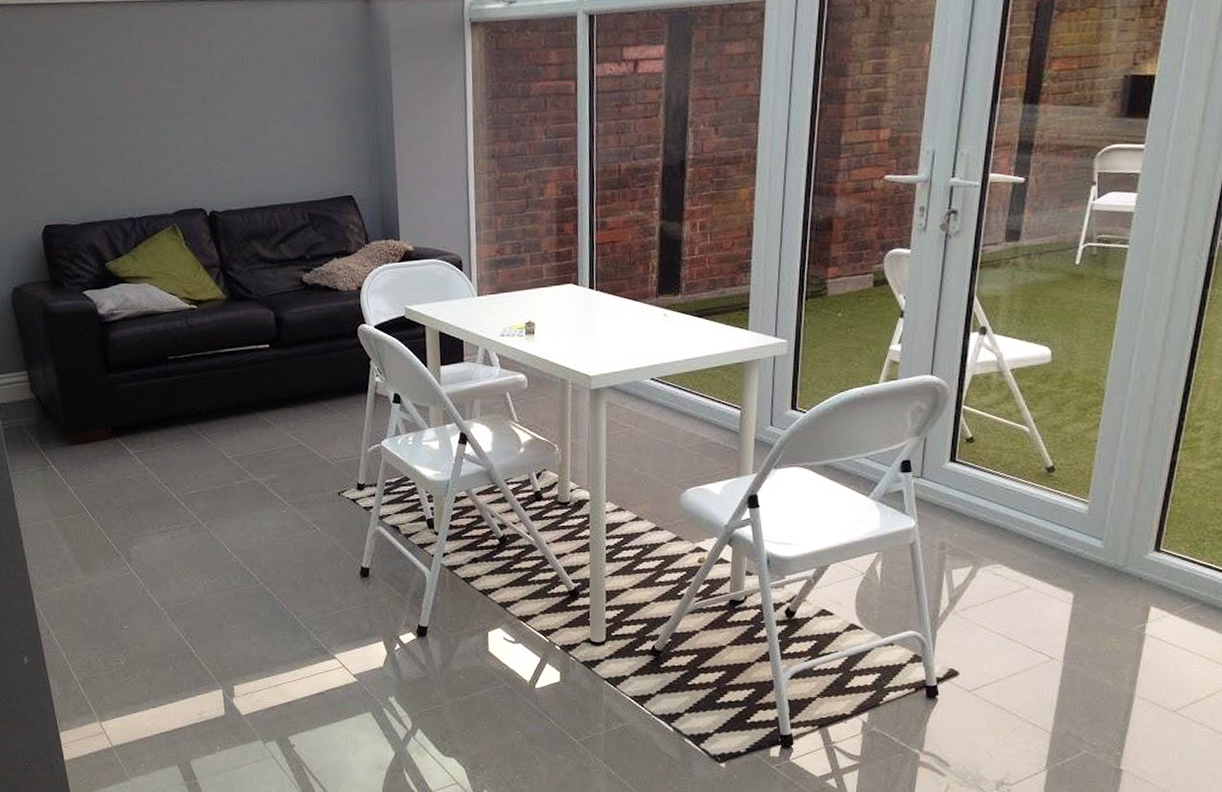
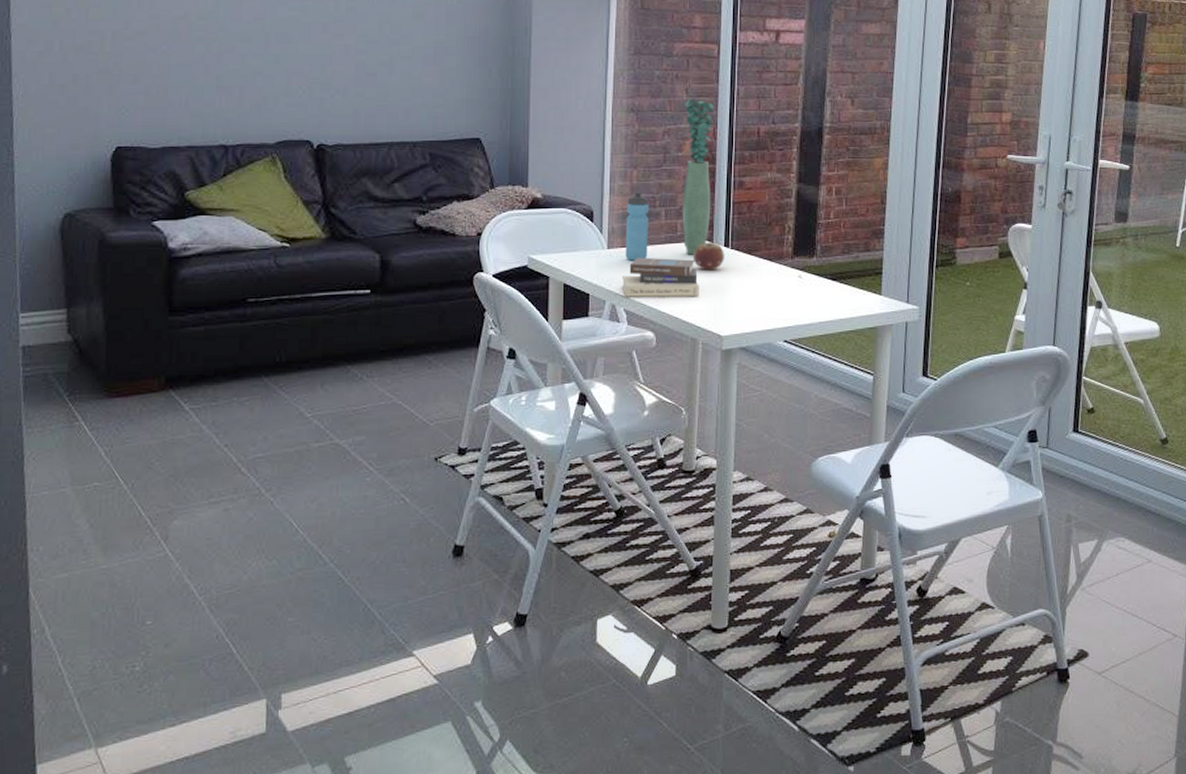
books: none [492,302,567,342] -> present [621,257,699,297]
water bottle: none [493,239,516,307] -> present [625,192,649,261]
vase: none [544,134,575,299] -> present [682,93,715,255]
fruit: none [559,284,590,312] -> present [692,242,724,269]

